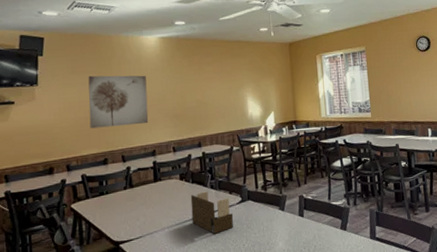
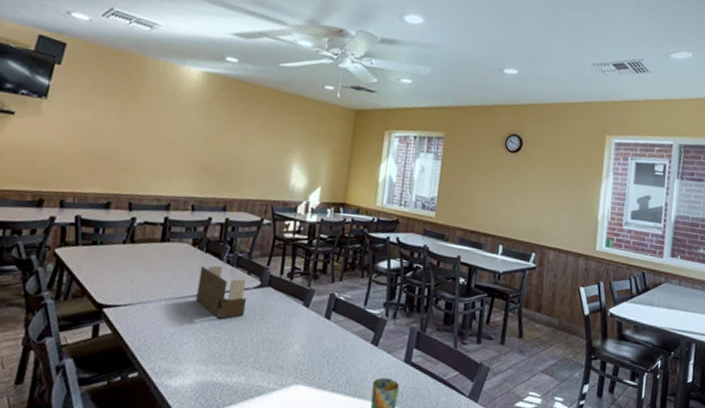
wall art: present [88,75,149,129] -> none [98,99,178,171]

